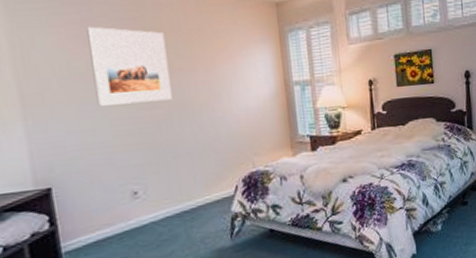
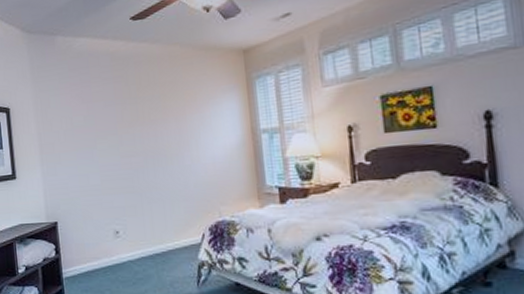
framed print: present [86,26,172,106] -> none [85,86,148,154]

